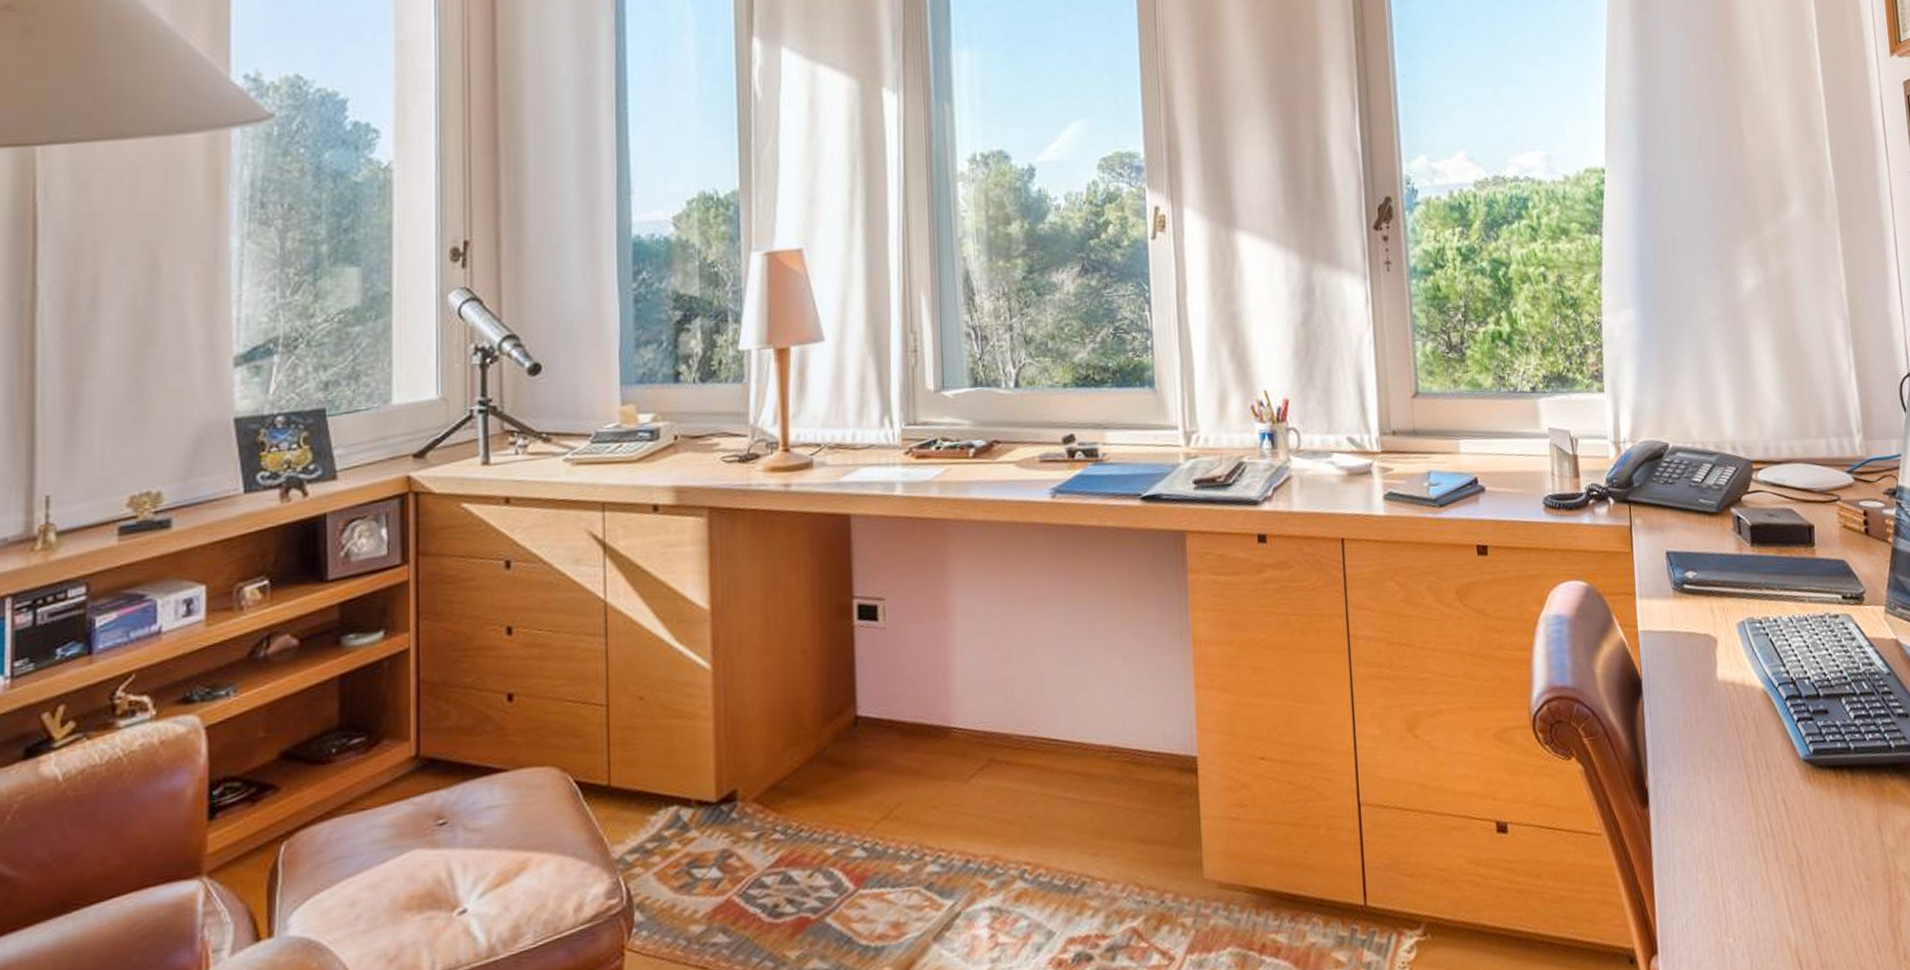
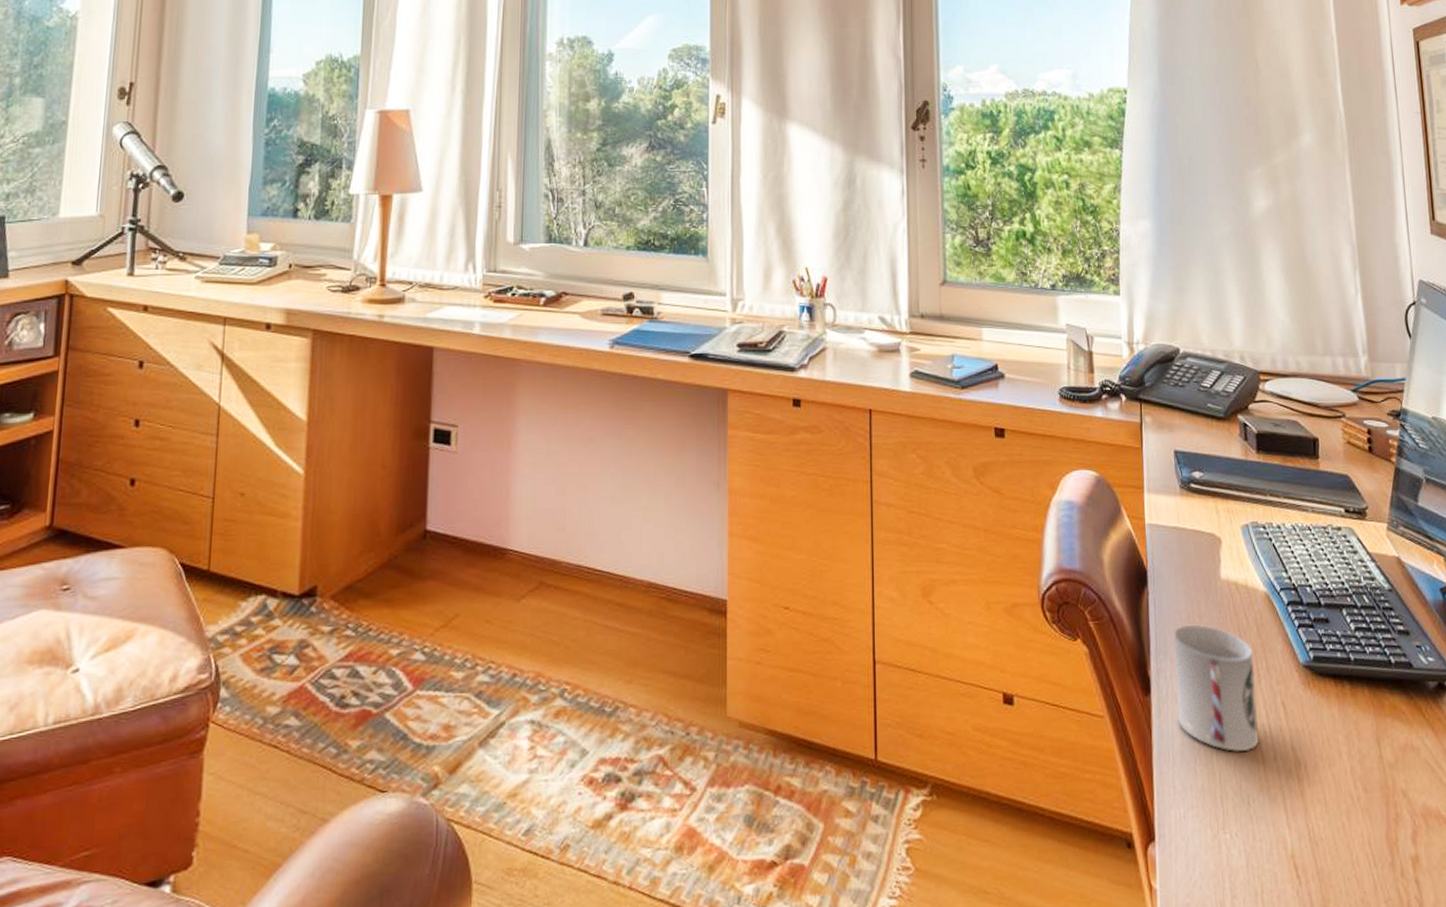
cup: none [1670,729,1760,855] -> present [1173,624,1259,753]

